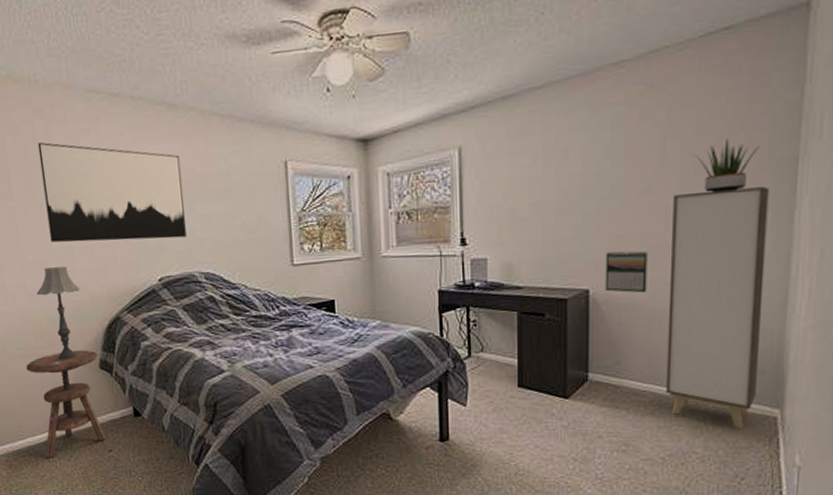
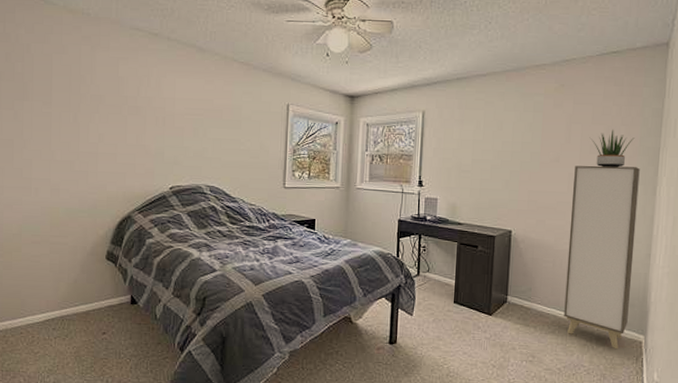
side table: present [26,350,106,459] -> none [38,241,106,337]
table lamp: present [36,267,80,361] -> none [59,168,99,249]
wall art: present [37,142,187,243] -> none [79,62,202,155]
calendar: present [605,250,648,293] -> none [523,202,555,237]

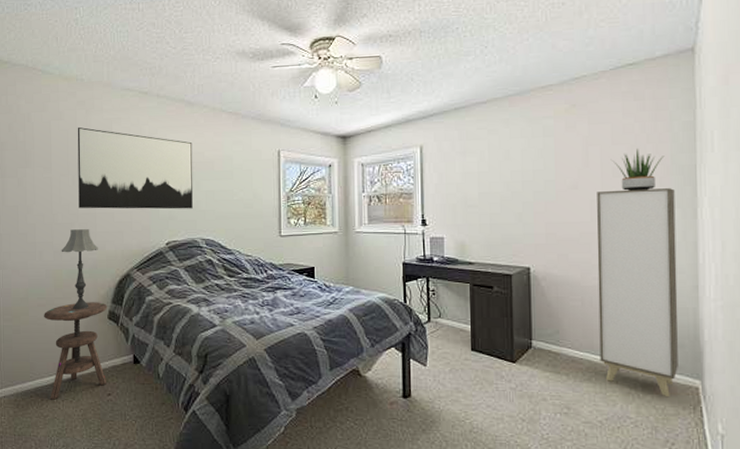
side table: none [38,241,106,337] -> present [44,302,107,400]
table lamp: none [59,168,99,249] -> present [61,229,98,310]
wall art: none [79,62,202,155] -> present [77,126,193,210]

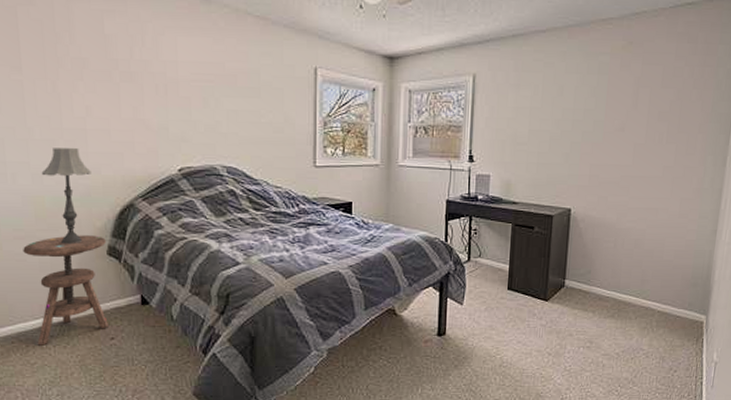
wall art: present [77,126,193,210] -> none [55,17,212,130]
cabinet: present [597,188,678,398] -> none [624,134,711,331]
potted plant: present [610,148,665,191] -> none [658,93,707,136]

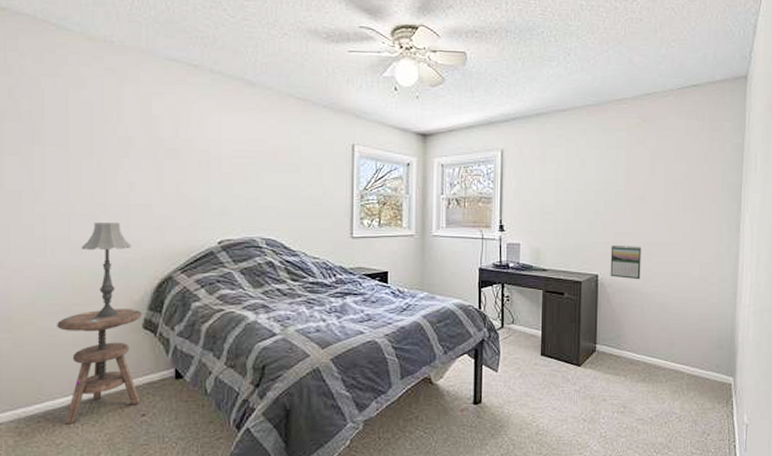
calendar: none [583,177,619,215] -> present [610,244,641,280]

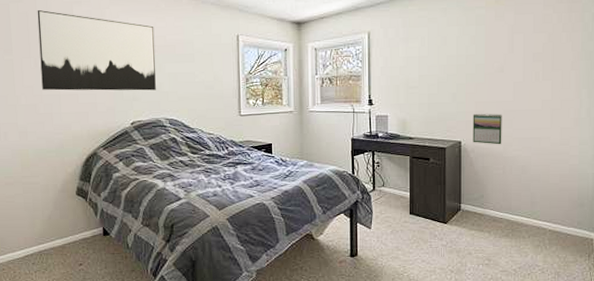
side table: present [57,309,142,425] -> none [12,179,77,272]
table lamp: present [81,223,131,318] -> none [26,110,64,188]
wall art: none [105,99,253,204] -> present [37,9,156,91]

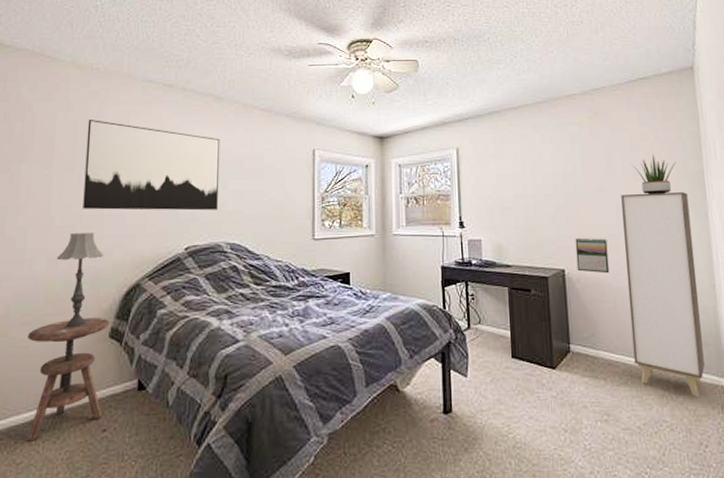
side table: none [12,179,77,272] -> present [26,318,109,442]
table lamp: none [26,110,64,188] -> present [57,233,103,328]
cabinet: none [516,71,583,248] -> present [621,192,705,398]
potted plant: none [532,36,576,74] -> present [631,155,677,194]

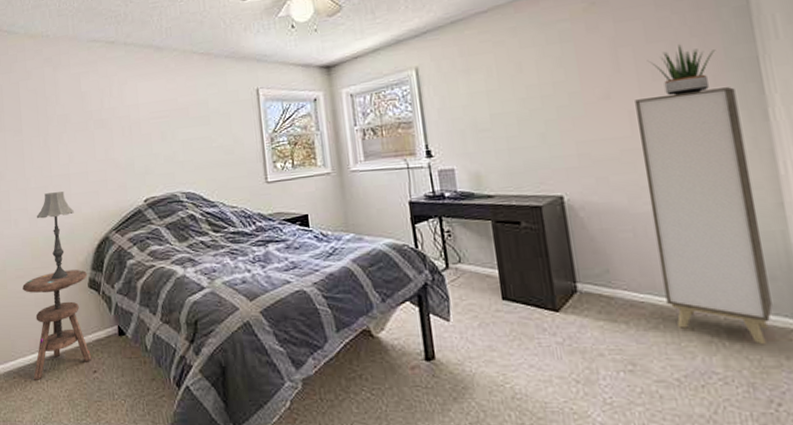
wall art: present [83,119,220,211] -> none [45,84,170,170]
calendar: present [575,237,610,274] -> none [574,155,625,198]

